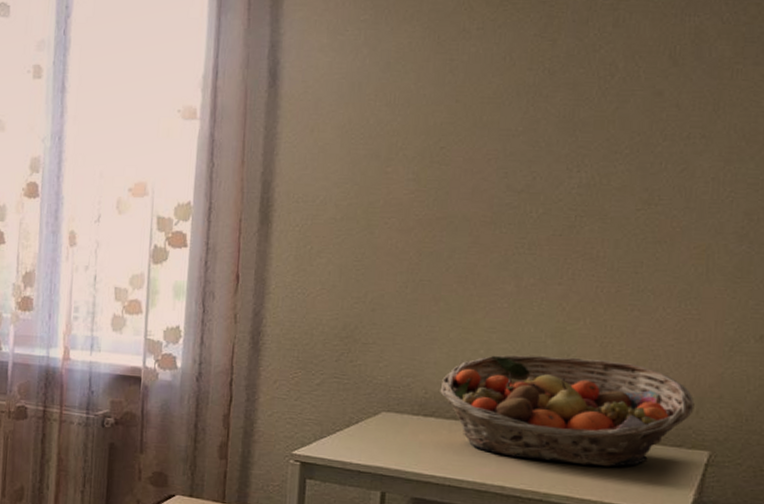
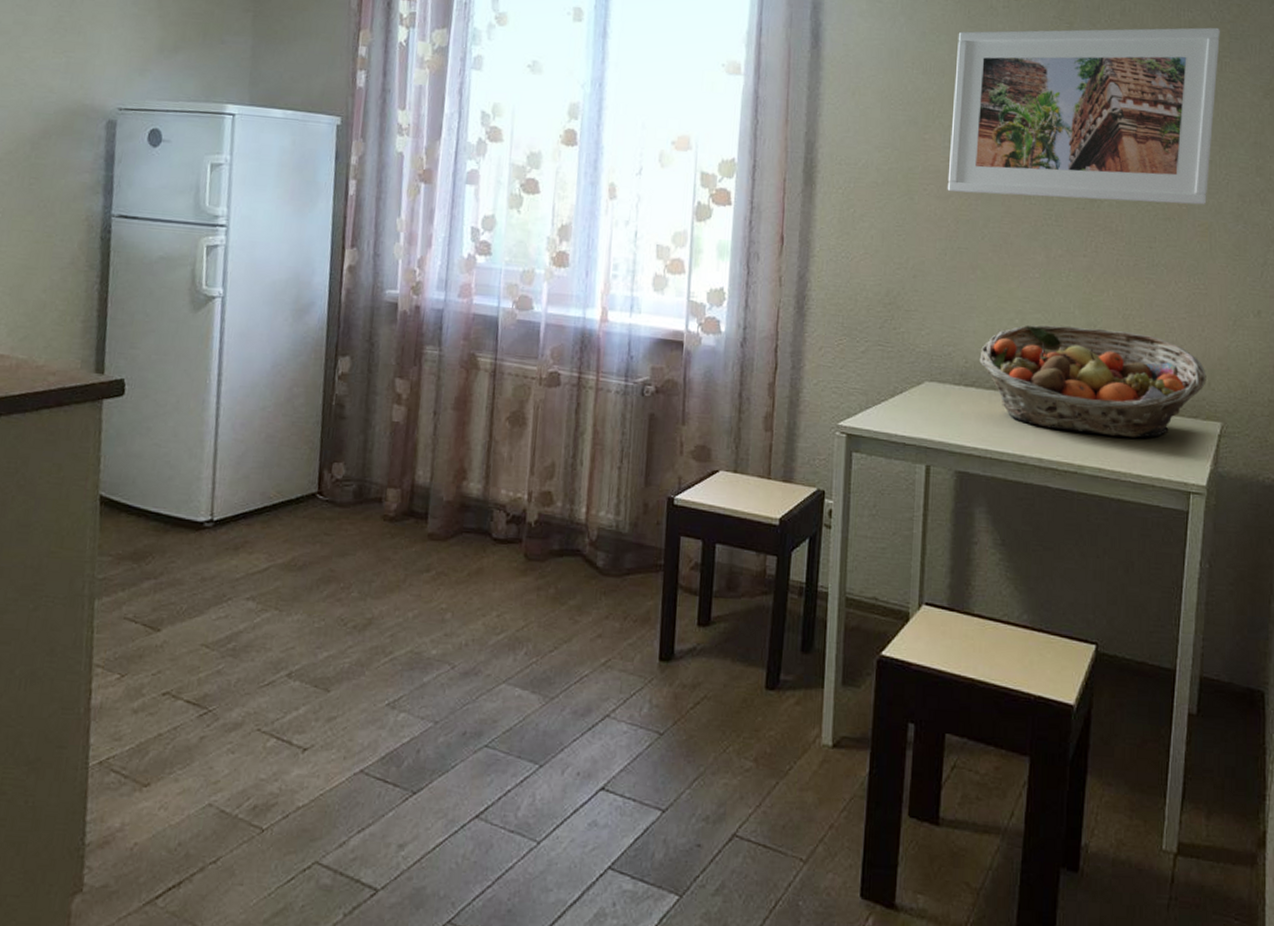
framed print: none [410,31,733,226] -> present [947,27,1220,205]

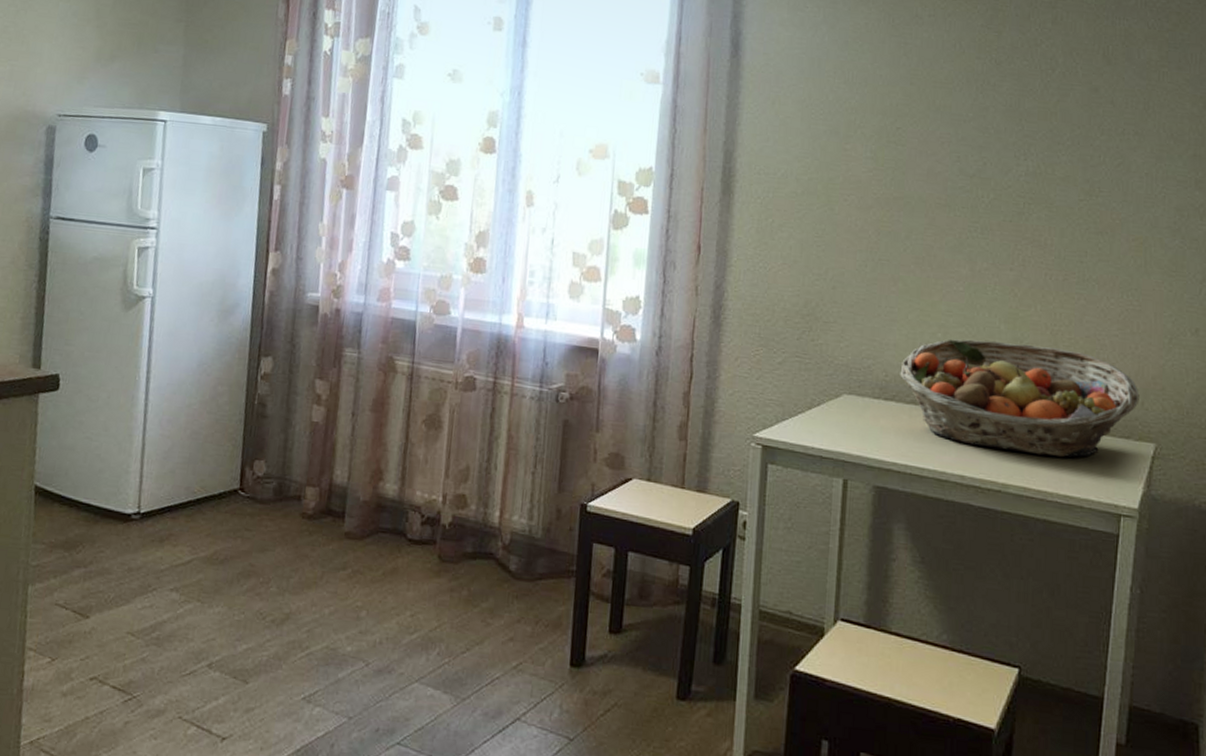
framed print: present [947,27,1220,205] -> none [868,36,1158,219]

